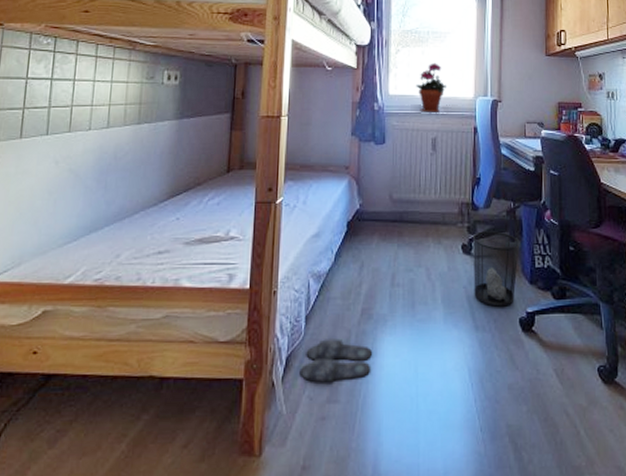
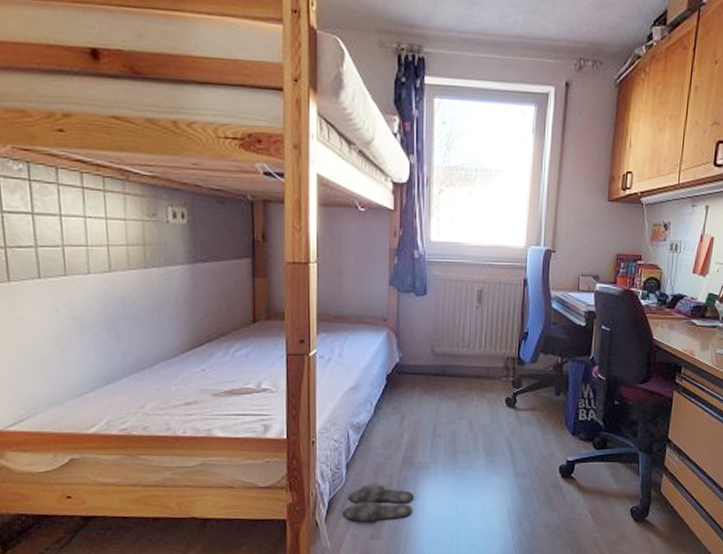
potted plant: present [416,63,447,114] -> none [461,206,496,264]
waste bin: present [472,231,520,307] -> none [516,385,565,456]

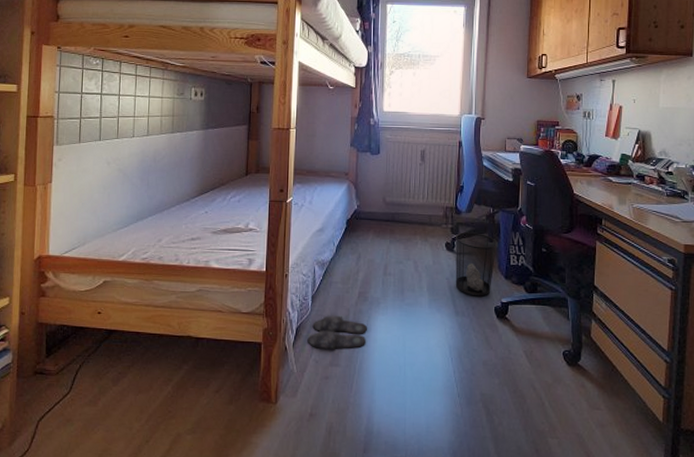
waste bin: none [516,385,565,456] -> present [455,232,498,297]

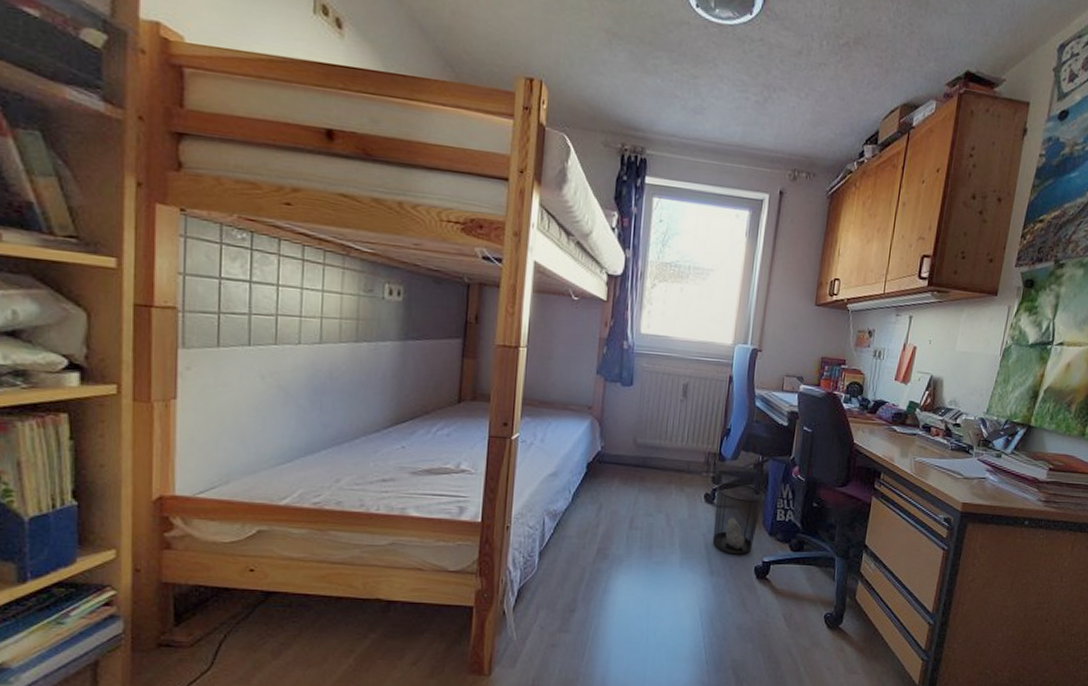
slippers: present [307,314,367,350] -> none [531,573,605,614]

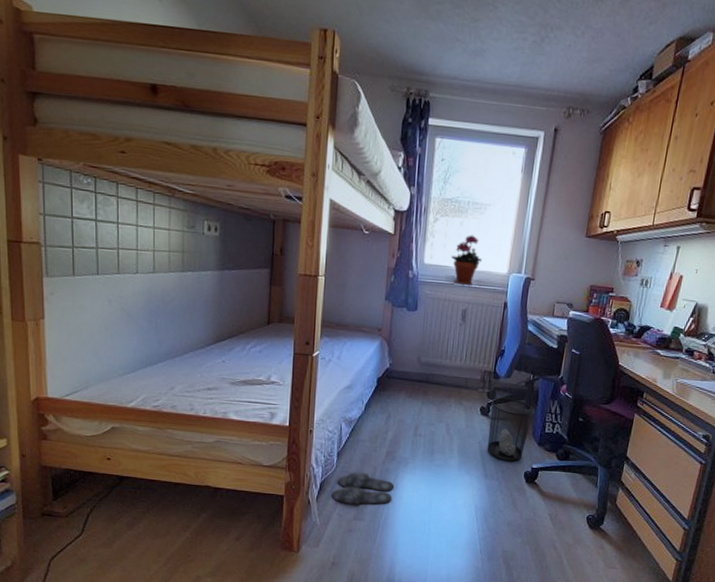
slippers: none [531,573,605,614] -> present [331,471,394,505]
potted plant: none [671,302,705,359] -> present [451,235,483,286]

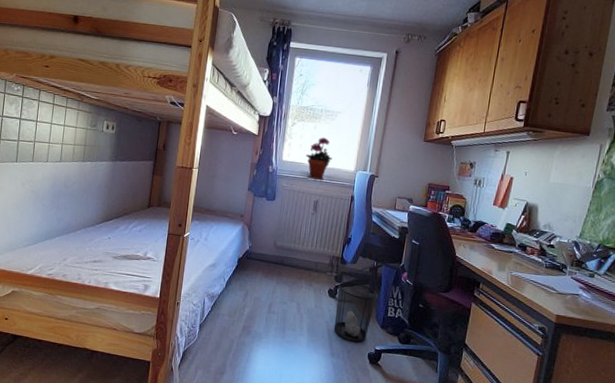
slippers: present [331,471,394,505] -> none [192,343,248,376]

